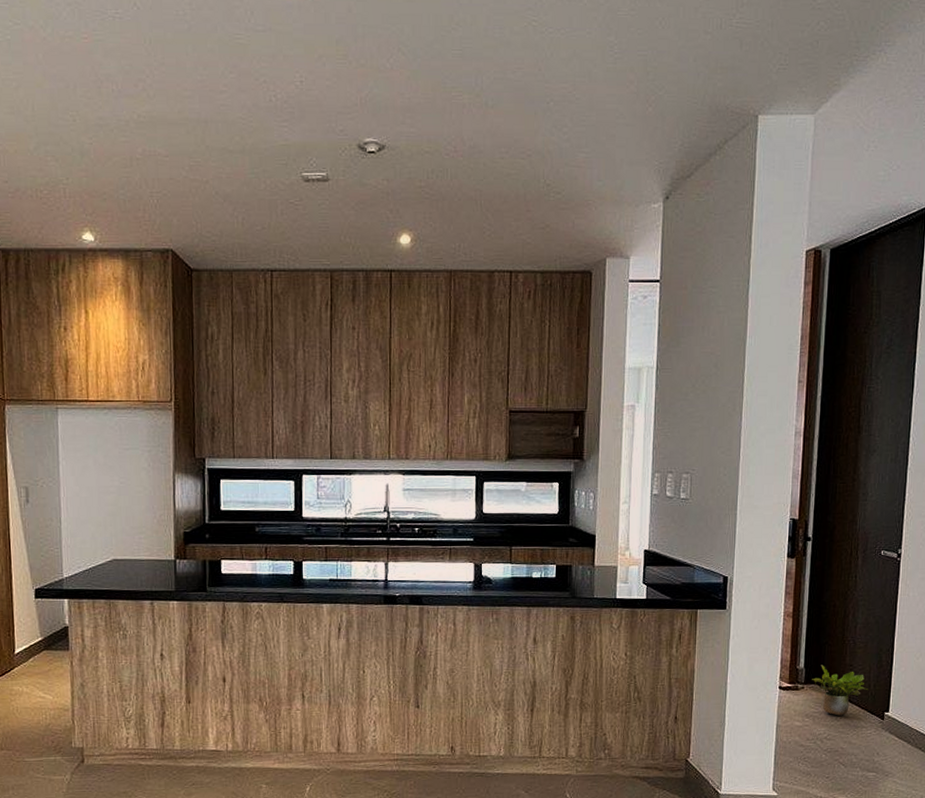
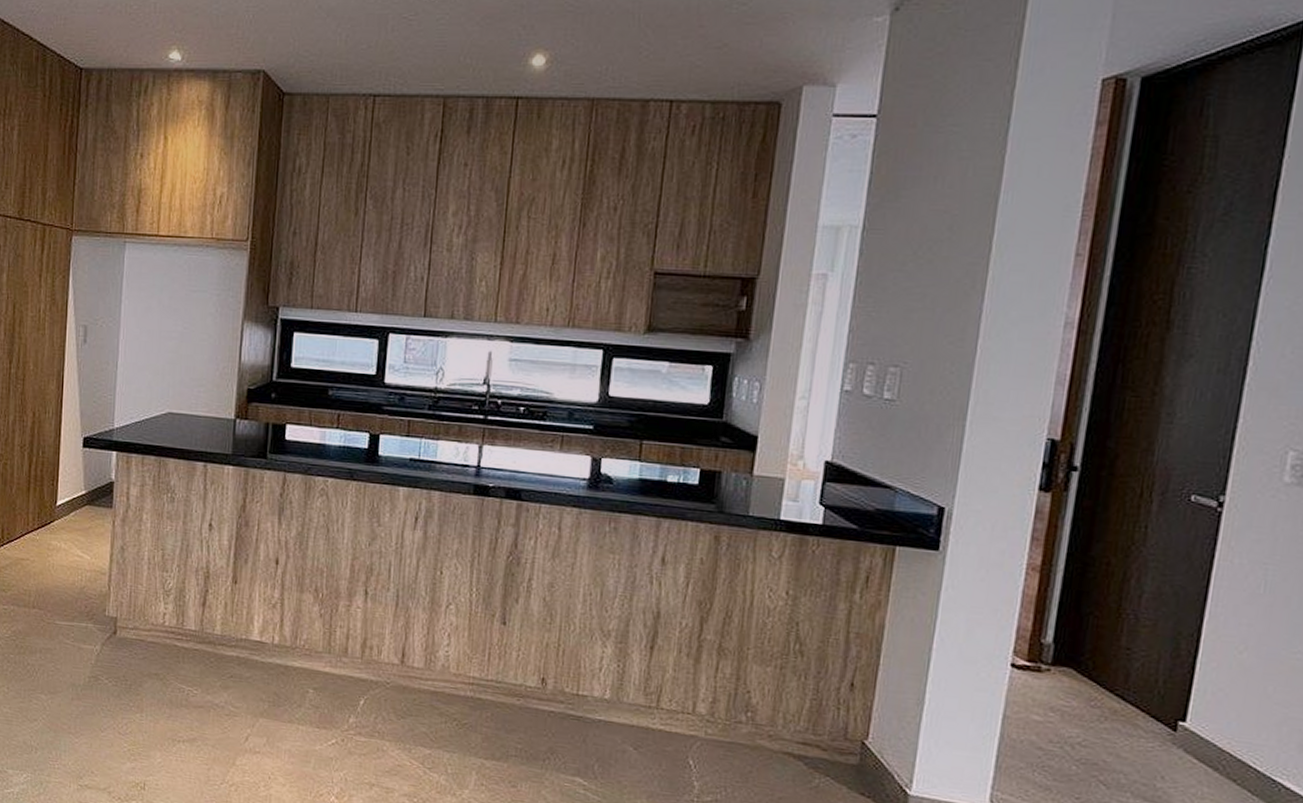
potted plant: present [812,665,868,716] -> none [1063,642,1154,717]

